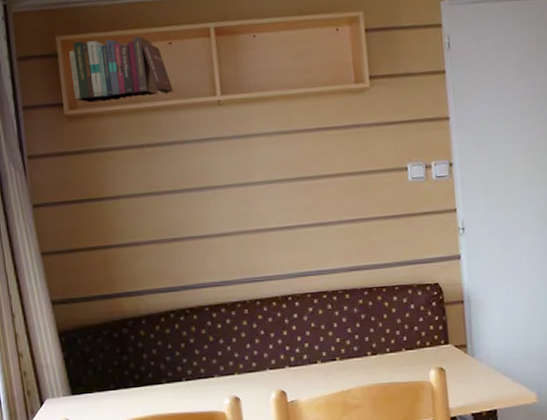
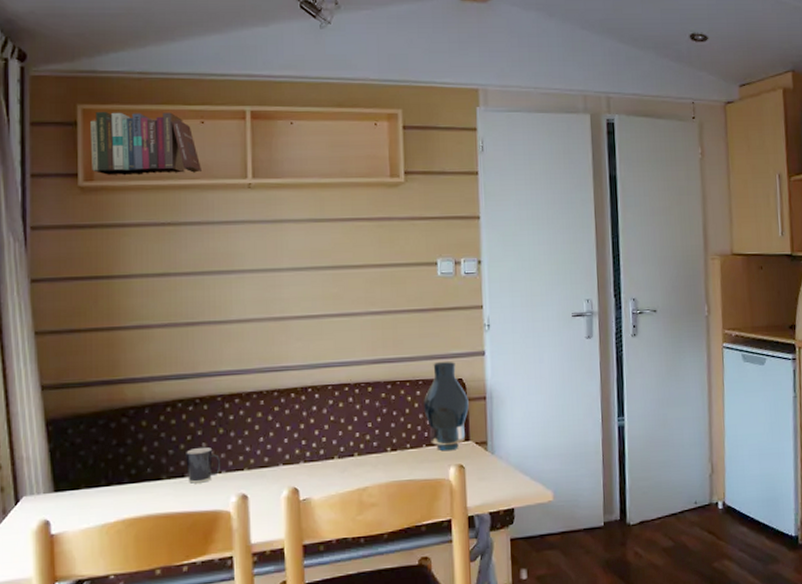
mug: none [181,353,214,387] -> present [186,446,221,484]
vase: none [400,266,447,355] -> present [423,362,469,451]

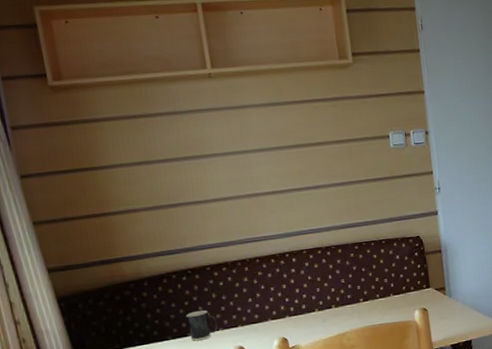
books: present [90,112,201,176] -> none [49,9,163,75]
vase: present [423,362,469,451] -> none [387,222,427,298]

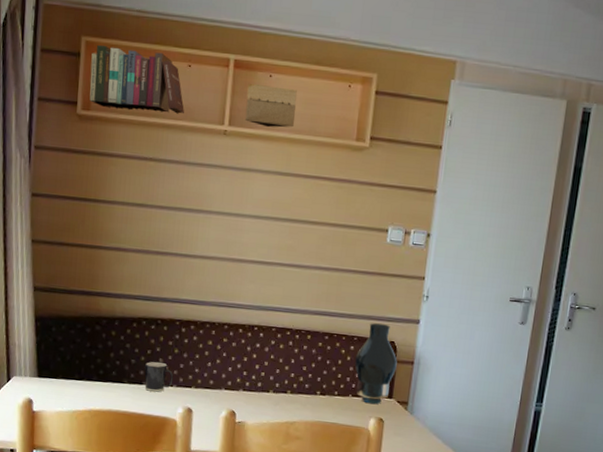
books: none [49,9,163,75] -> present [89,45,184,114]
decorative box: none [221,22,277,63] -> present [245,84,297,128]
vase: none [387,222,427,298] -> present [354,323,397,404]

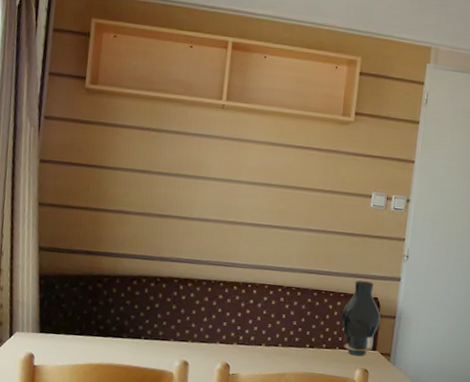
books: present [89,45,184,114] -> none [97,27,186,89]
mug: present [144,361,174,392] -> none [143,317,171,346]
decorative box: present [245,84,297,128] -> none [241,64,289,103]

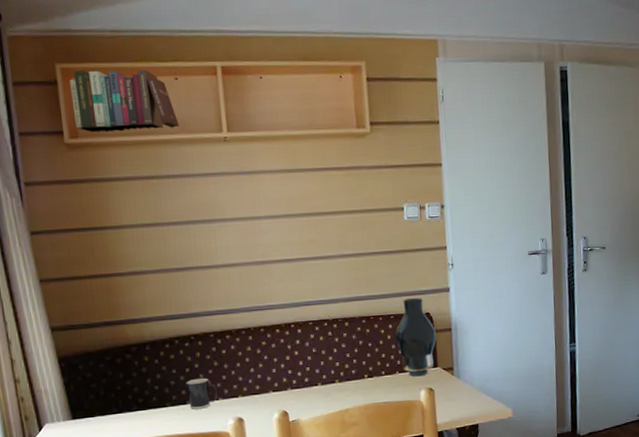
books: none [97,27,186,89] -> present [69,69,179,133]
mug: none [143,317,171,346] -> present [186,377,218,410]

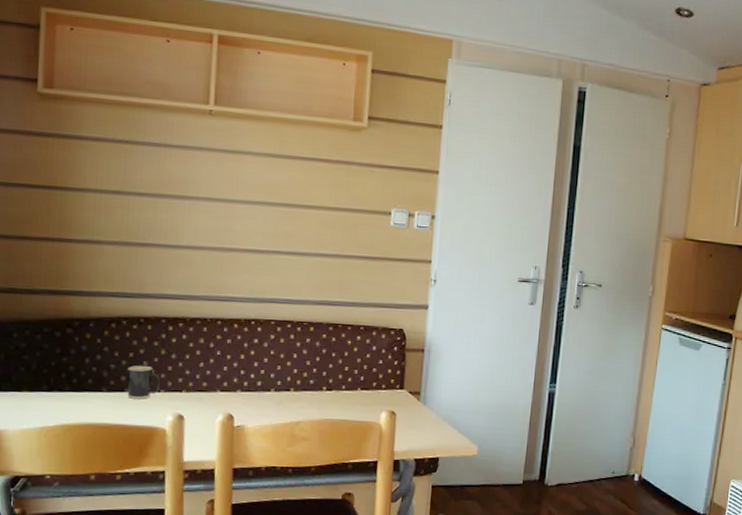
books: present [69,69,179,133] -> none [52,17,164,93]
vase: present [395,298,436,377] -> none [361,311,407,397]

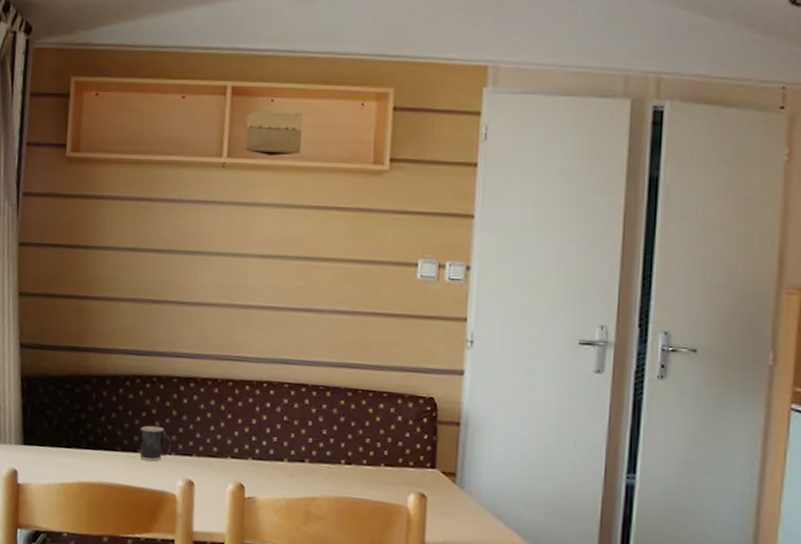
decorative box: none [232,61,289,107] -> present [245,111,303,157]

